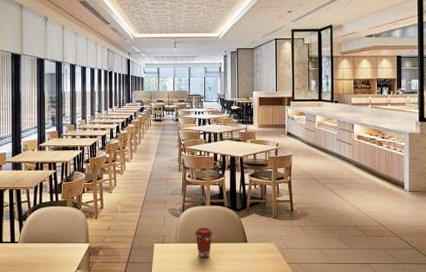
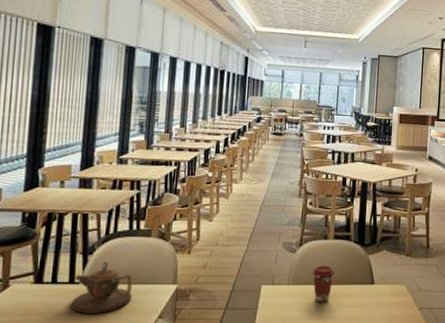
teapot: none [14,226,56,266] -> present [71,261,133,314]

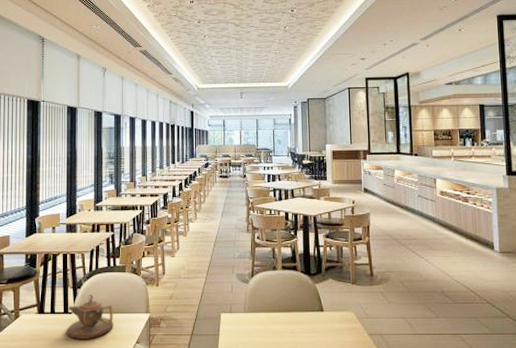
coffee cup: present [313,265,334,303] -> none [266,294,285,329]

